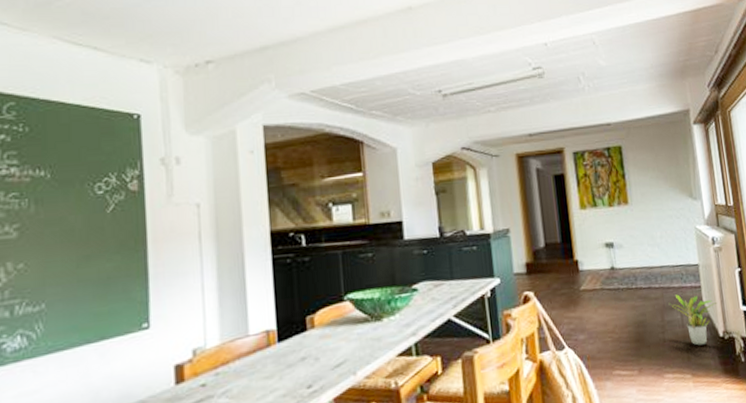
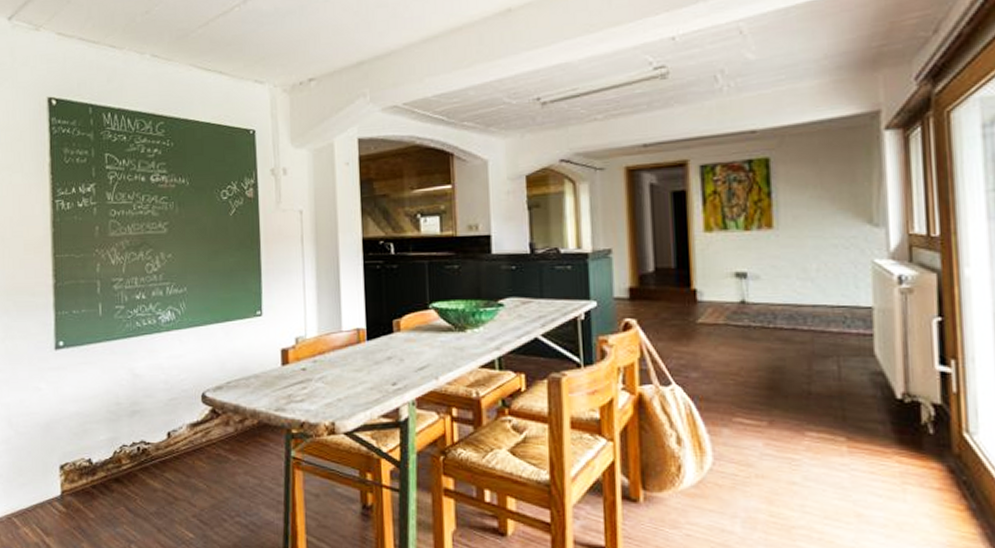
potted plant: present [668,294,717,346] -> none [820,341,897,405]

